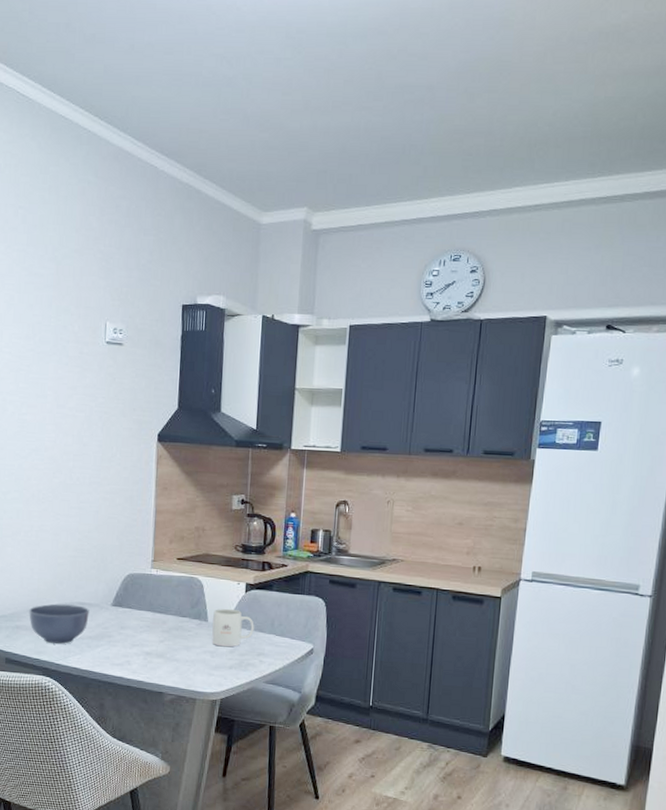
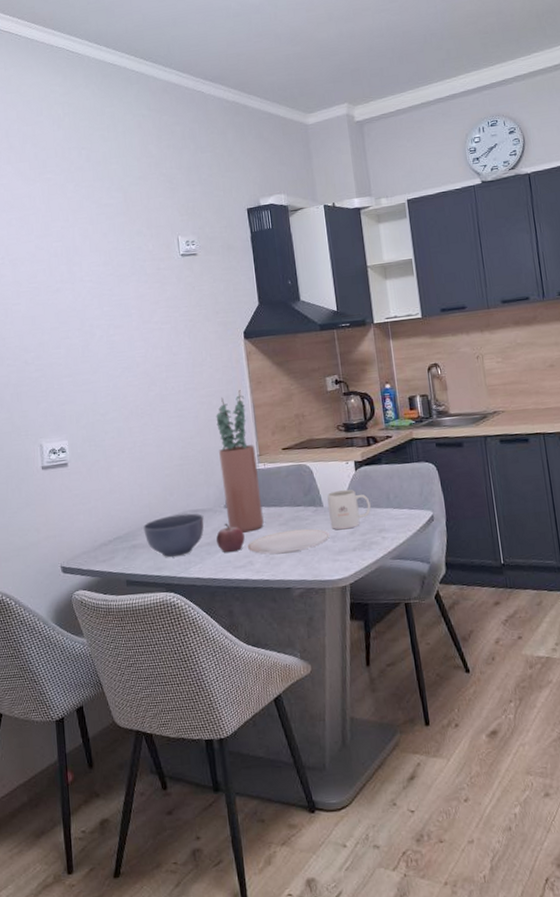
fruit: none [98,621,127,649] -> present [216,523,245,552]
vase: none [112,492,151,633] -> present [216,390,264,533]
plate: none [127,638,210,660] -> present [247,528,331,554]

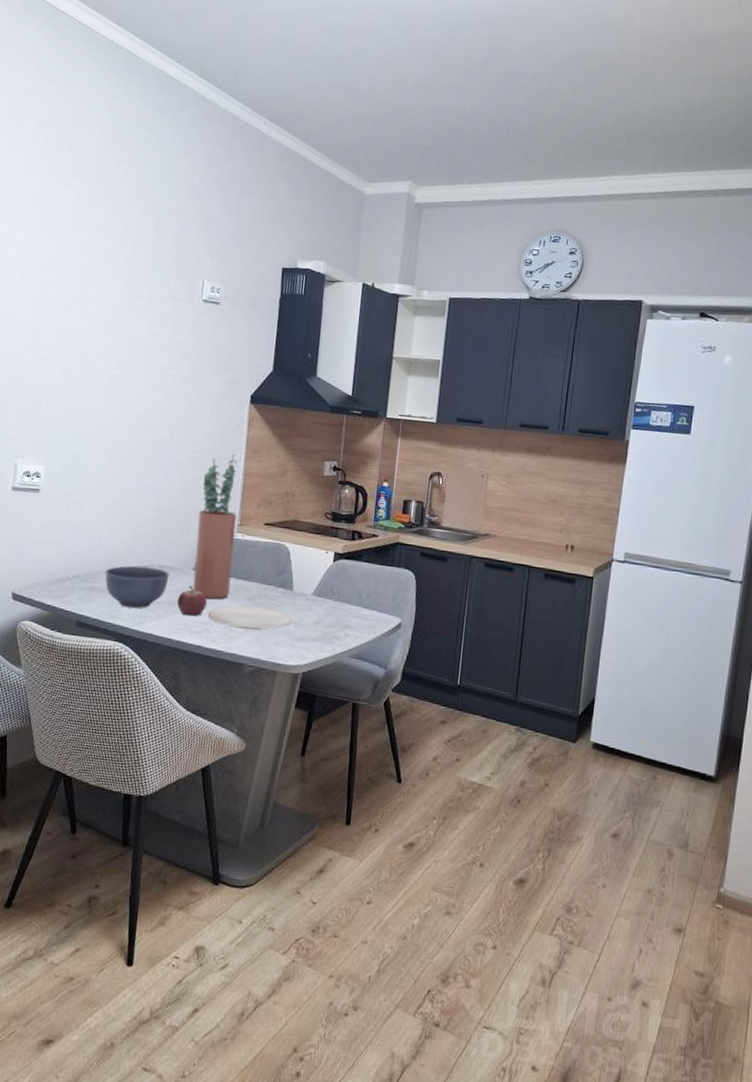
mug: present [327,489,371,530] -> none [296,577,341,619]

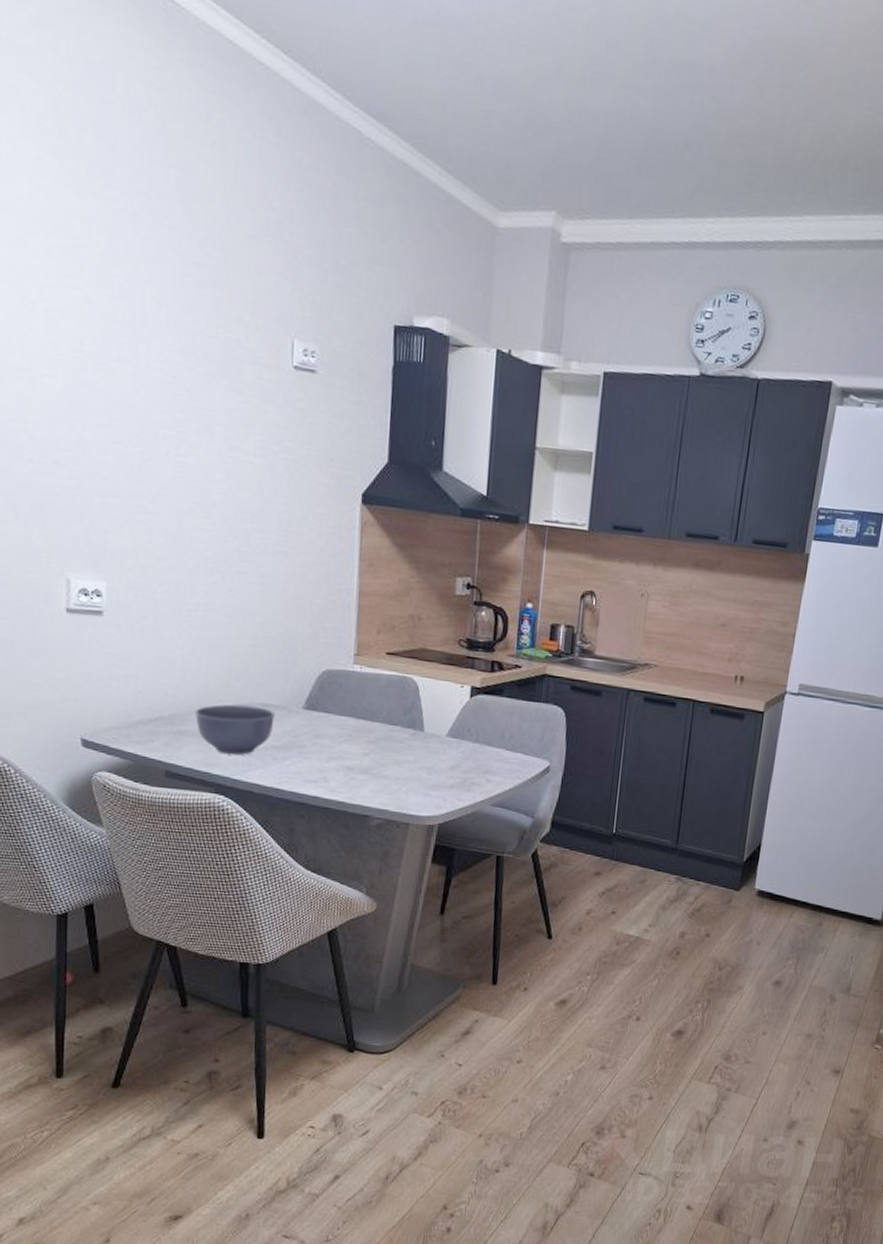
fruit: present [177,585,207,616] -> none [287,727,323,762]
vase: present [193,454,238,600] -> none [304,568,353,743]
plate: present [207,606,294,630] -> none [323,750,426,777]

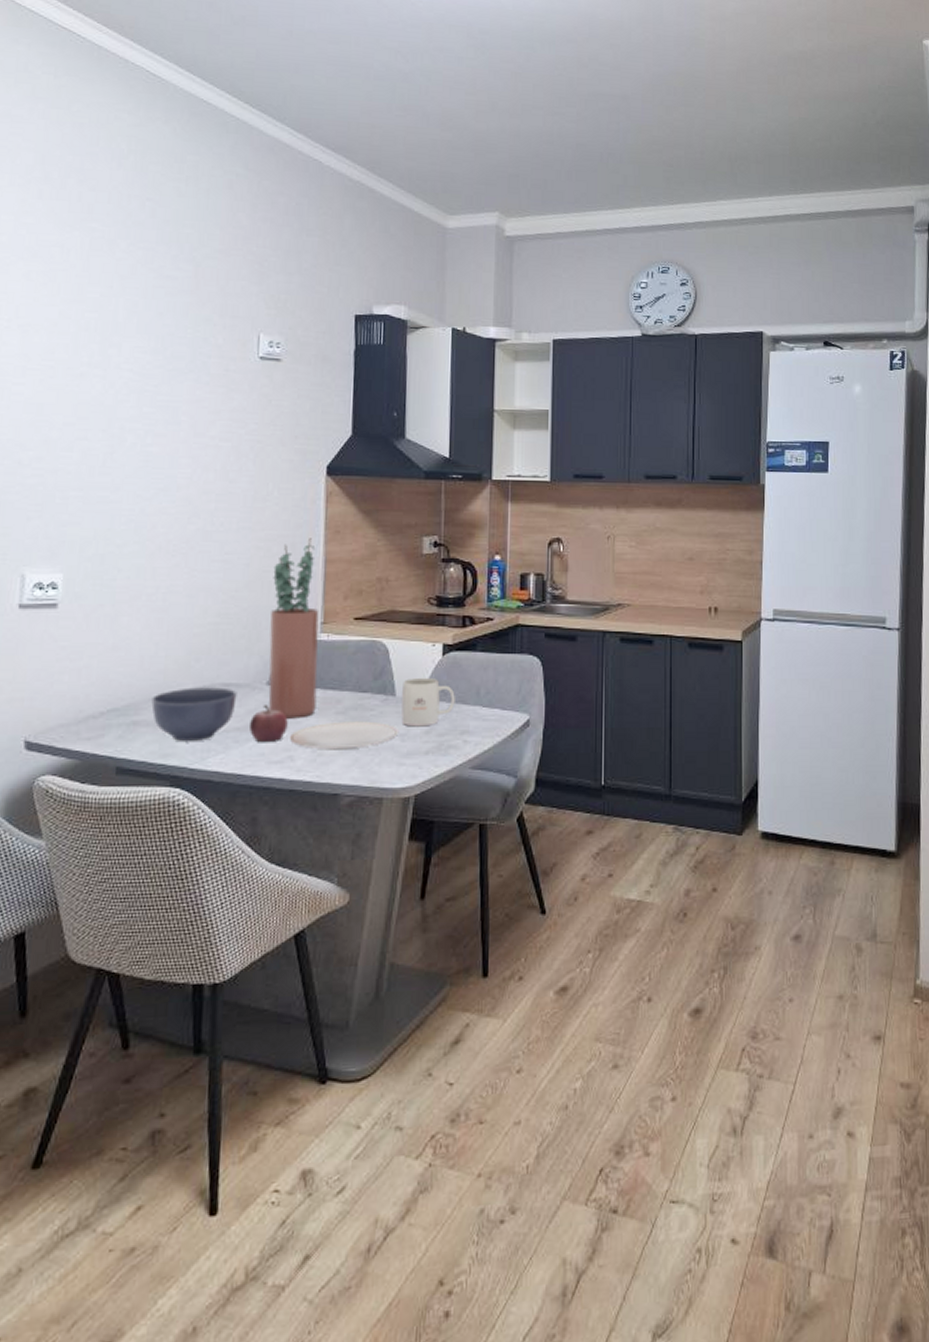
fruit: none [287,727,323,762] -> present [250,705,288,742]
vase: none [304,568,353,743] -> present [268,538,319,719]
plate: none [323,750,426,777] -> present [289,721,399,750]
mug: none [428,716,481,763] -> present [400,677,455,727]

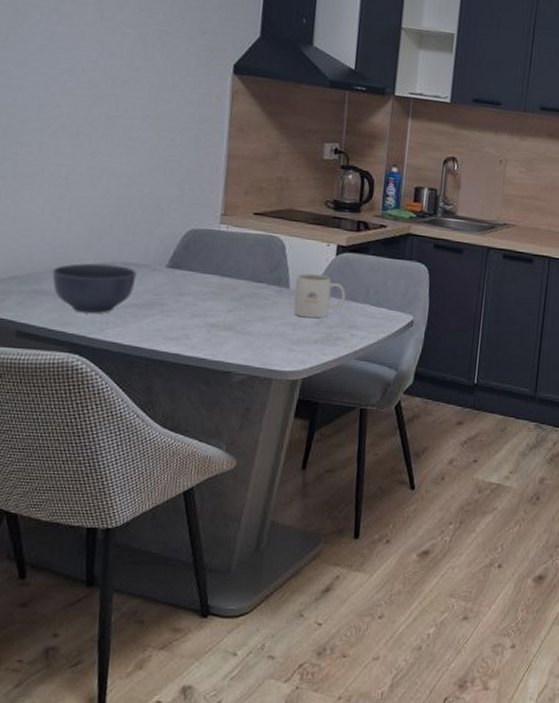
fruit: present [250,705,288,742] -> none [148,285,186,320]
vase: present [268,538,319,719] -> none [167,133,220,301]
plate: present [289,721,399,750] -> none [185,307,291,334]

